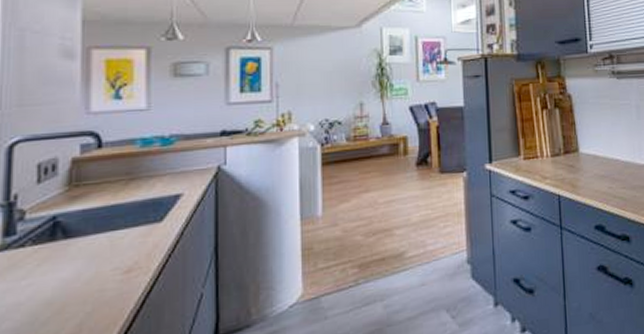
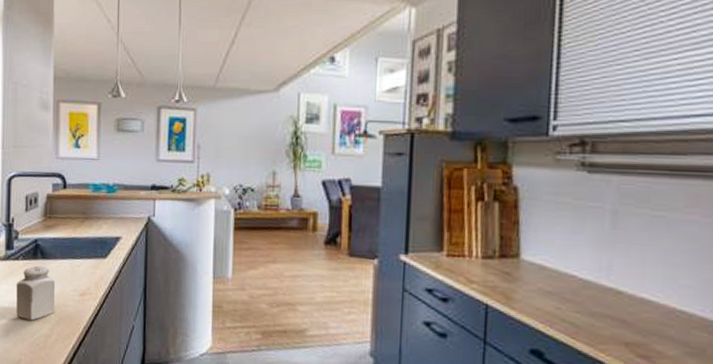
salt shaker: none [20,247,86,323] -> present [16,266,56,321]

